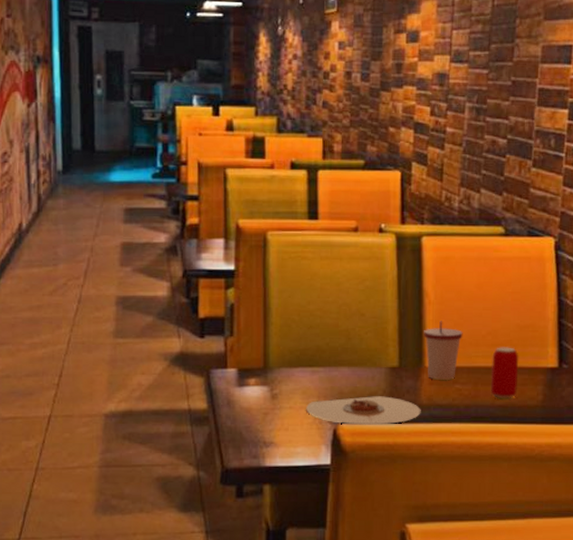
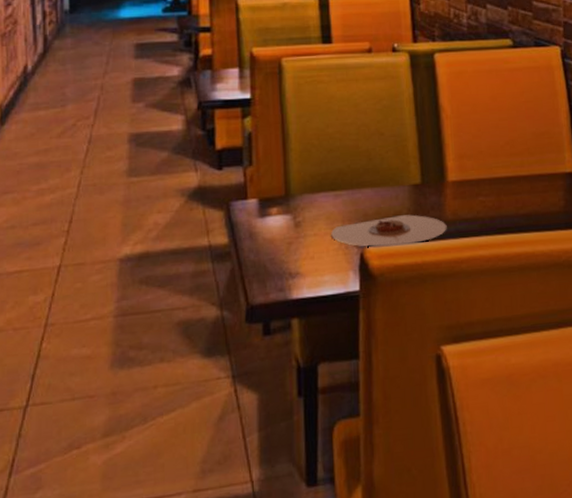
cup: present [424,321,463,380] -> none [443,134,482,194]
beverage can: present [490,347,519,399] -> none [512,155,539,208]

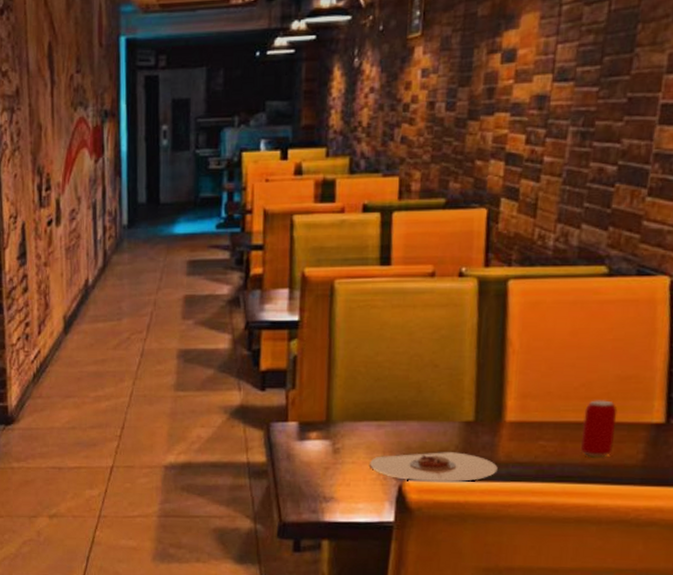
beverage can: none [512,155,539,208] -> present [580,400,618,458]

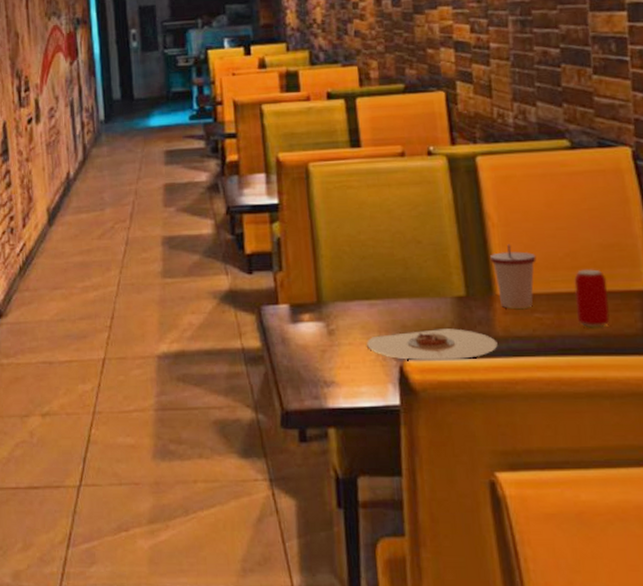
cup: none [505,372,551,436] -> present [490,244,537,309]

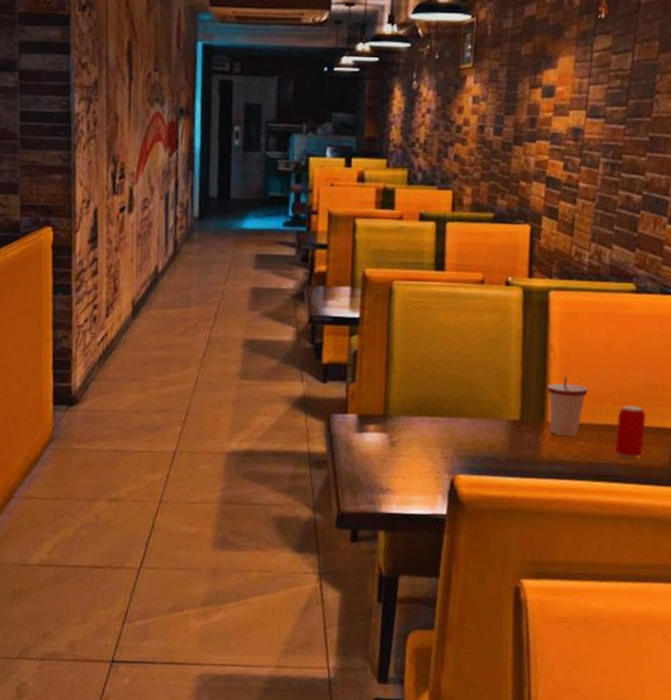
plate: present [367,328,498,361] -> none [424,448,541,478]

